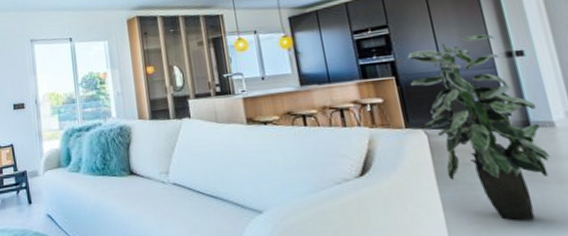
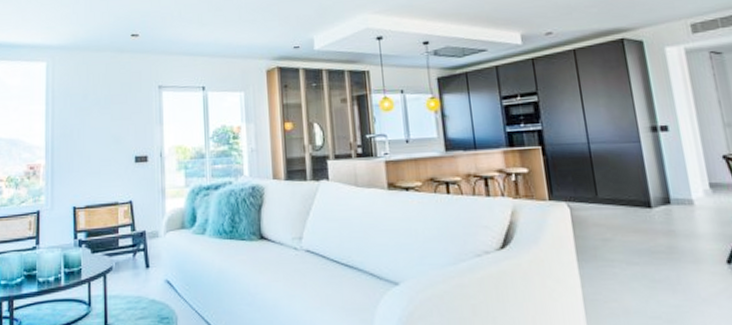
indoor plant: present [407,34,551,220] -> none [554,106,688,299]

